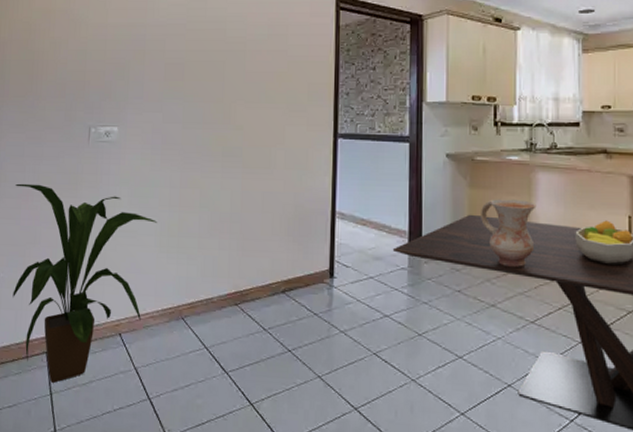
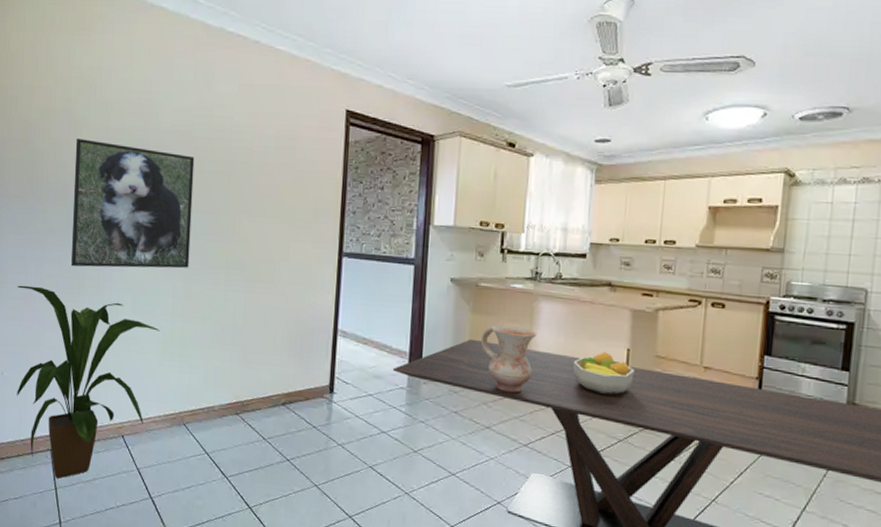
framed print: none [68,37,190,163] -> present [70,138,195,269]

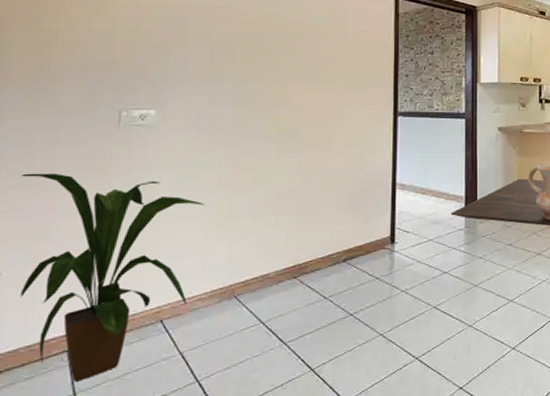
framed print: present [70,138,195,269] -> none [93,15,241,148]

